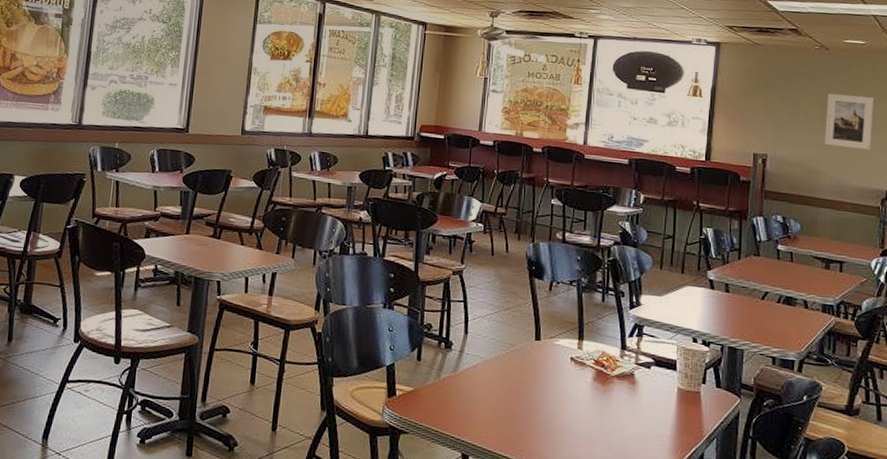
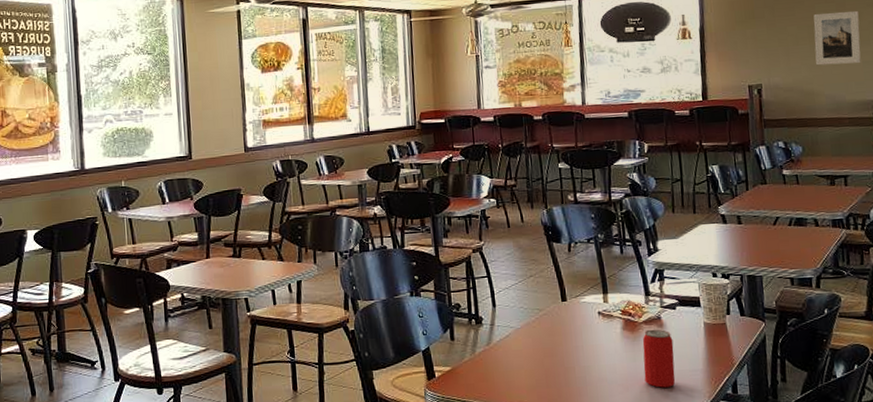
beverage can: none [609,384,644,449] -> present [642,329,676,388]

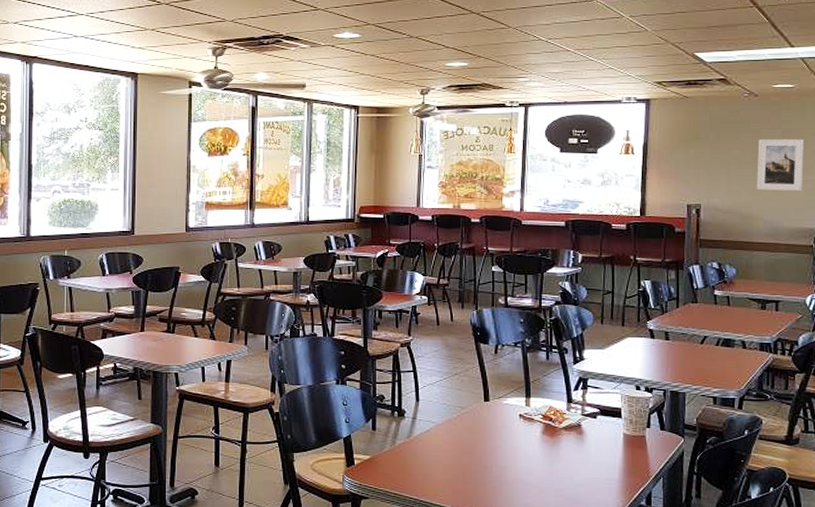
beverage can: present [642,329,676,388] -> none [560,435,592,494]

